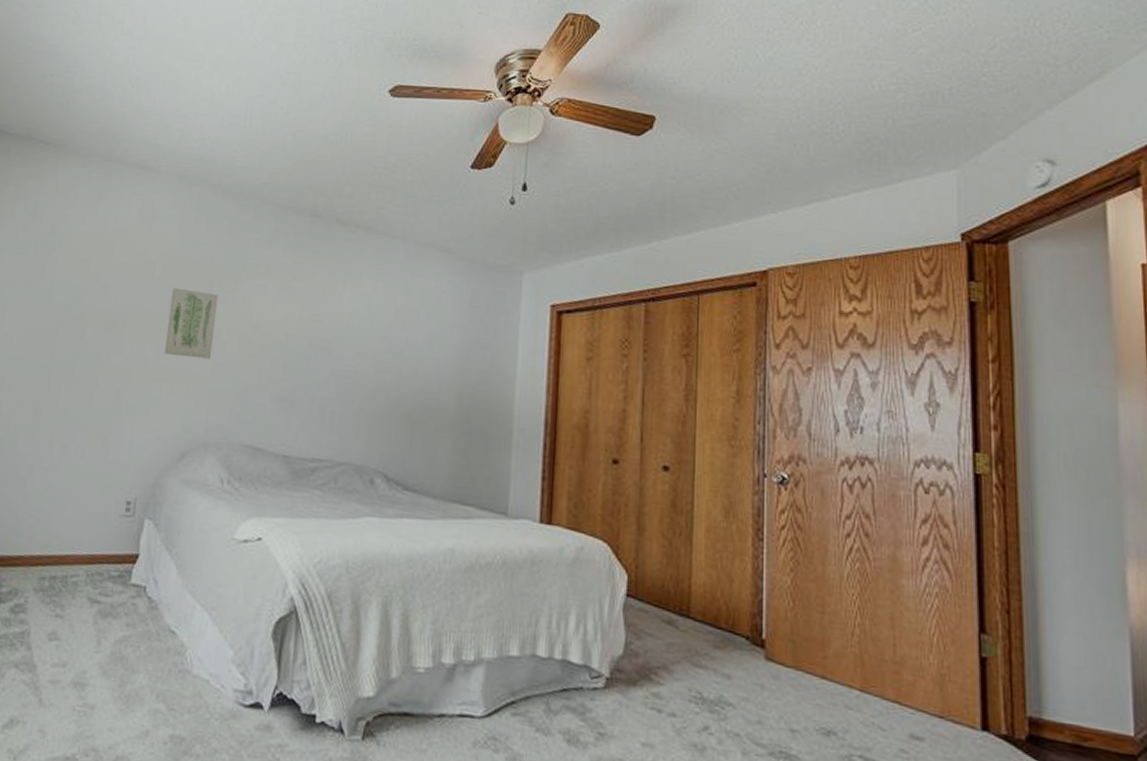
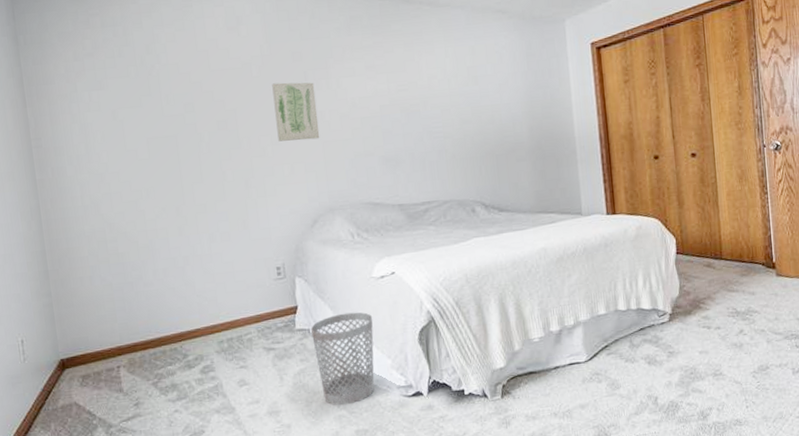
wastebasket: none [142,576,224,698] -> present [311,312,375,406]

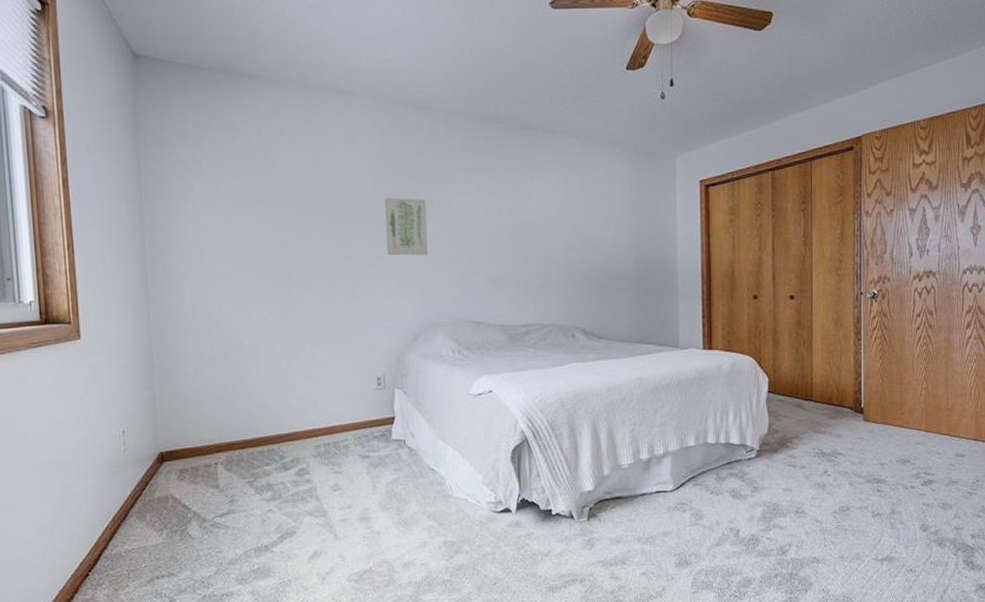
wastebasket: present [311,312,375,406] -> none [407,426,468,517]

